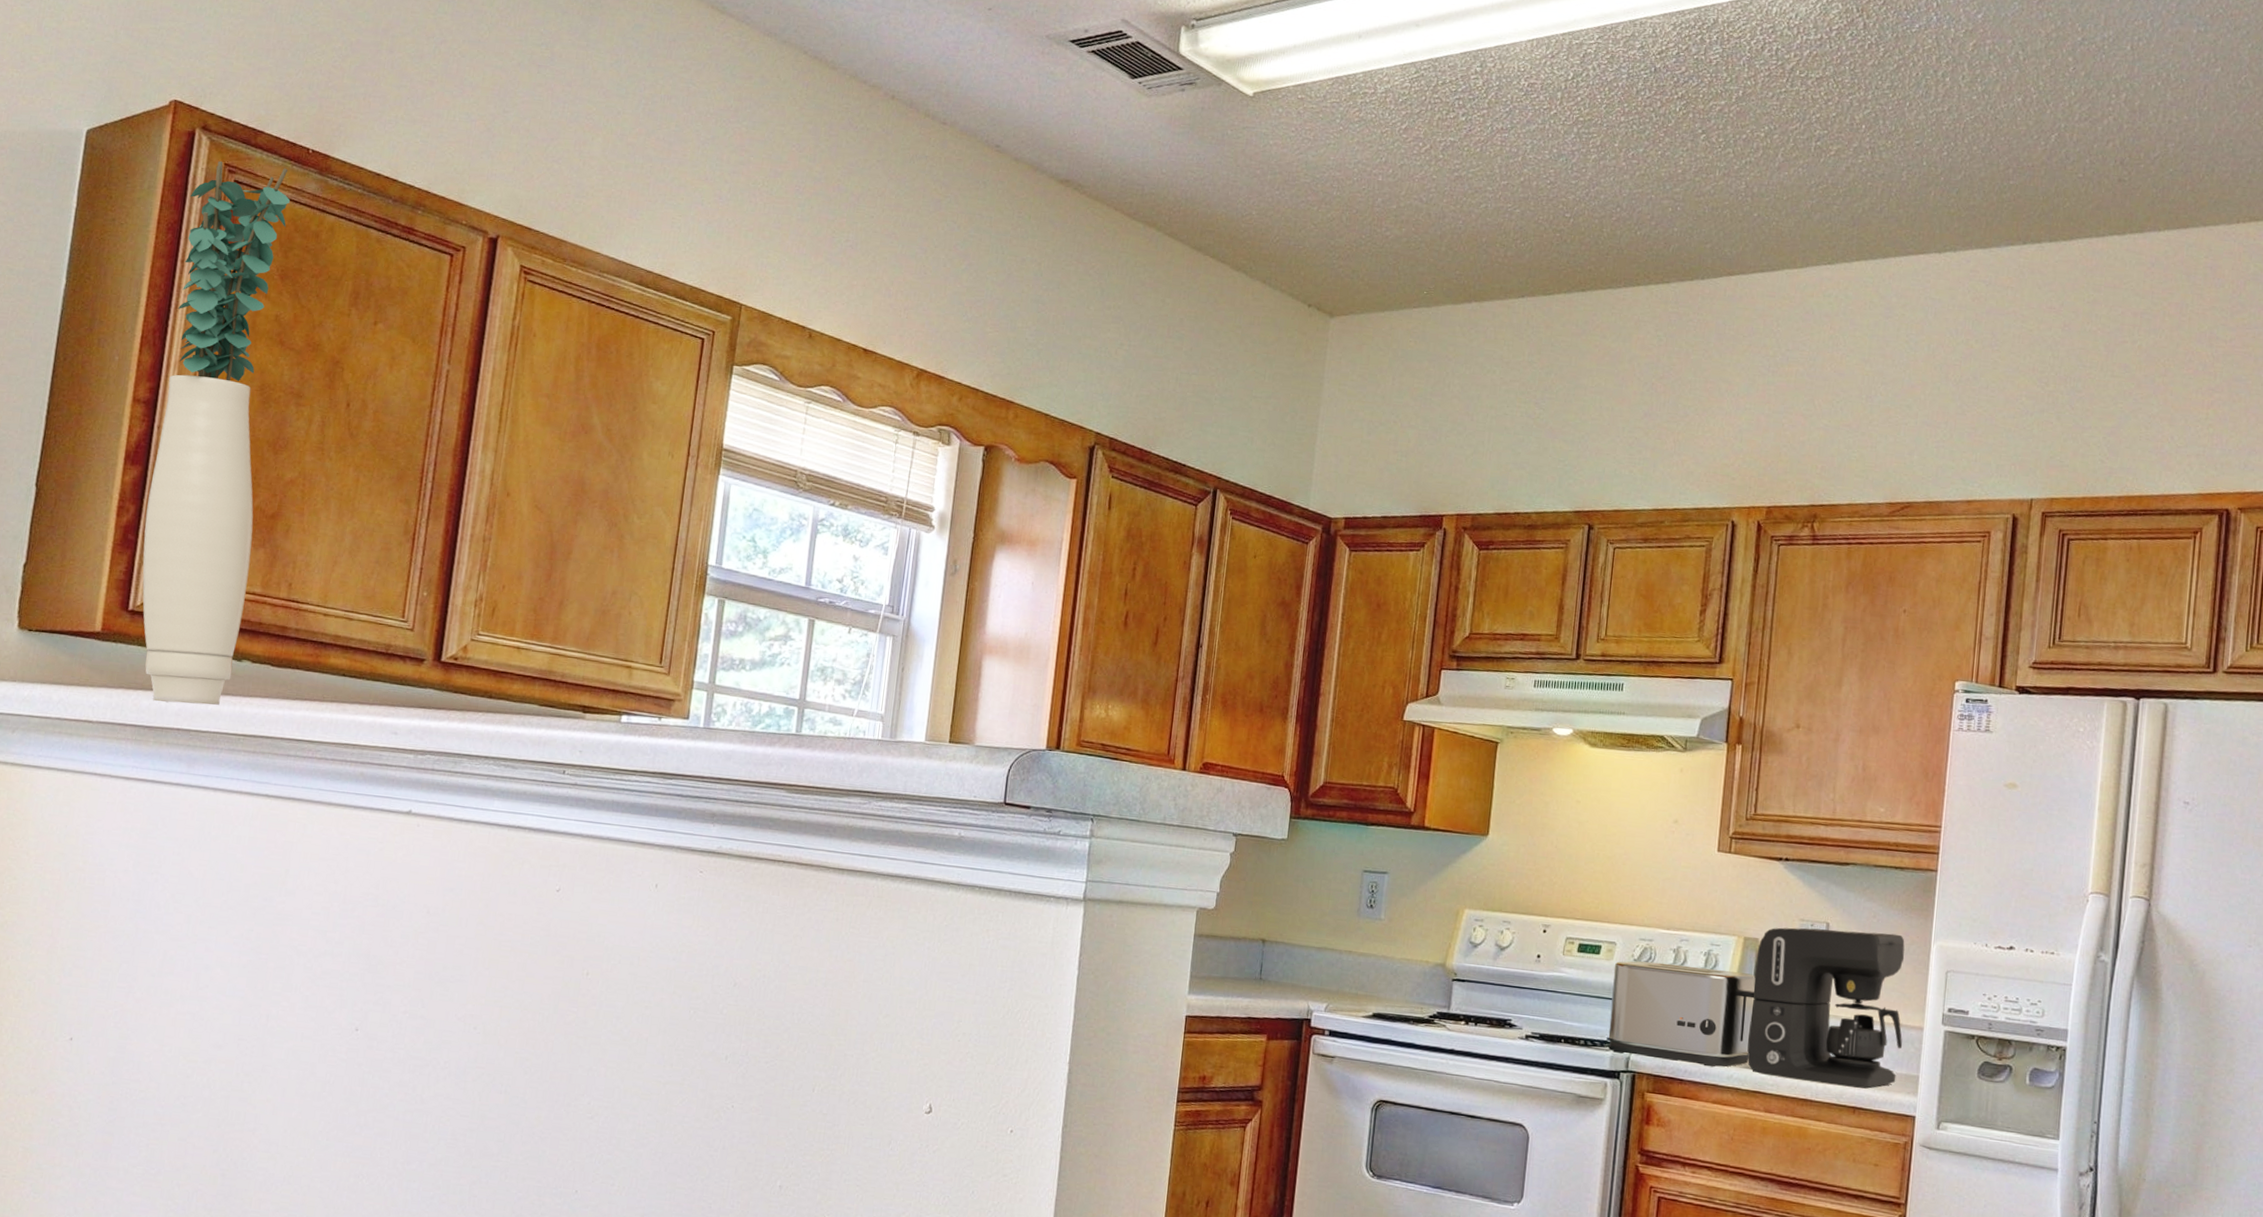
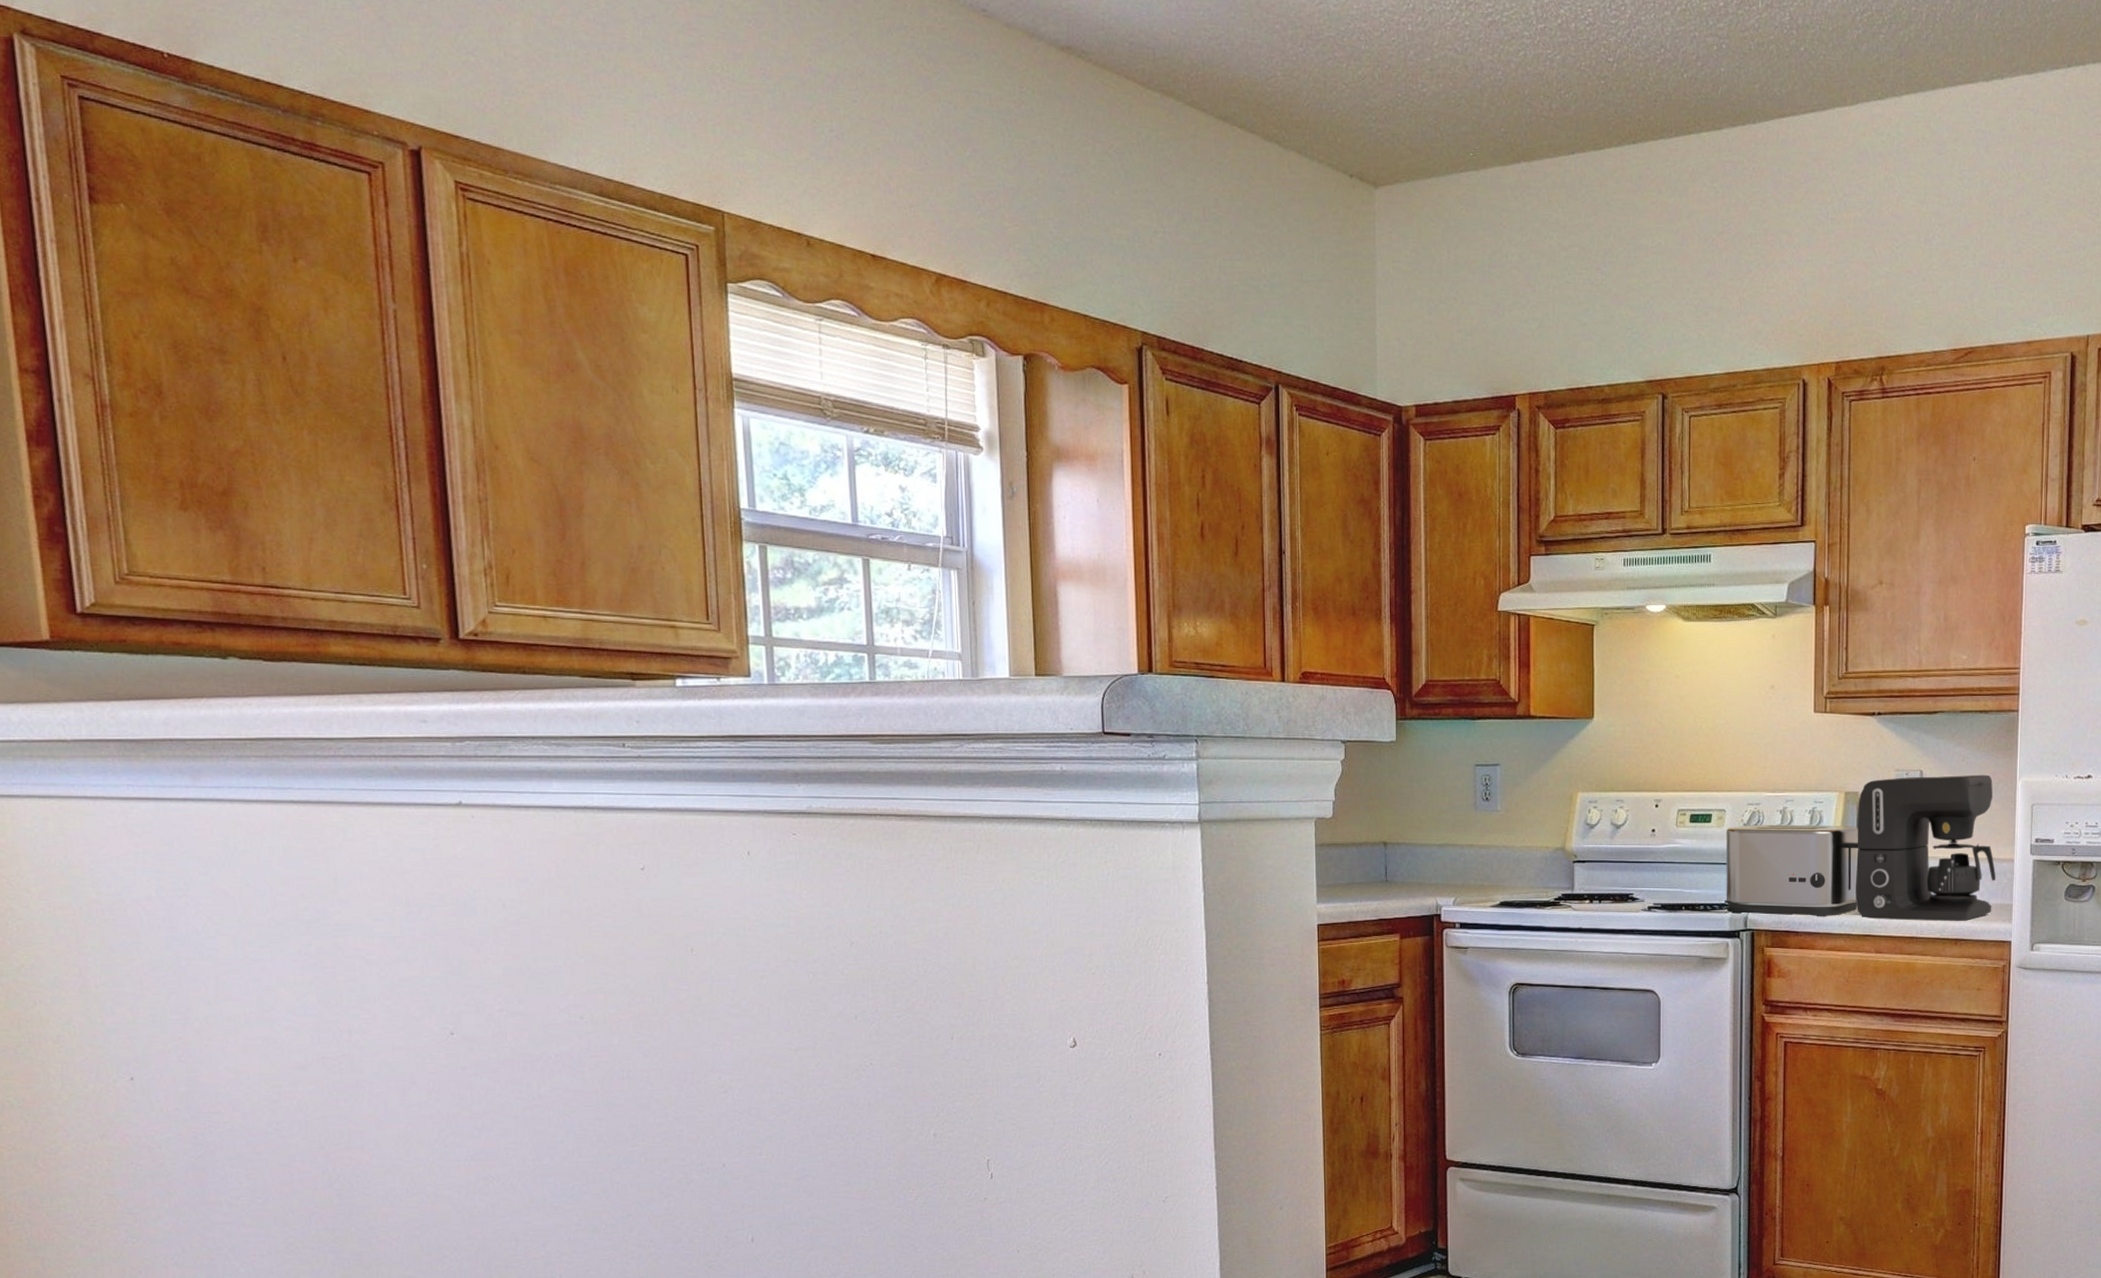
vase: present [142,160,290,705] -> none [26,72,219,712]

